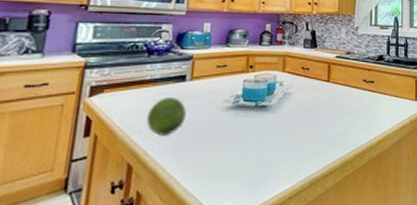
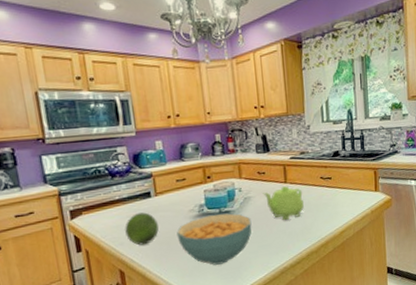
cereal bowl: none [204,108,288,168] -> present [177,213,252,265]
teapot: none [304,85,344,123] -> present [263,186,304,221]

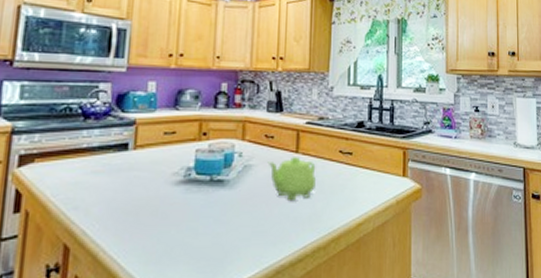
fruit: present [125,212,159,246] -> none [84,169,129,213]
cereal bowl: present [177,213,252,265] -> none [150,183,249,252]

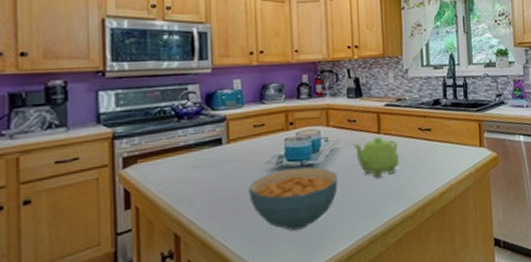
cereal bowl: none [150,183,249,252] -> present [248,167,338,231]

